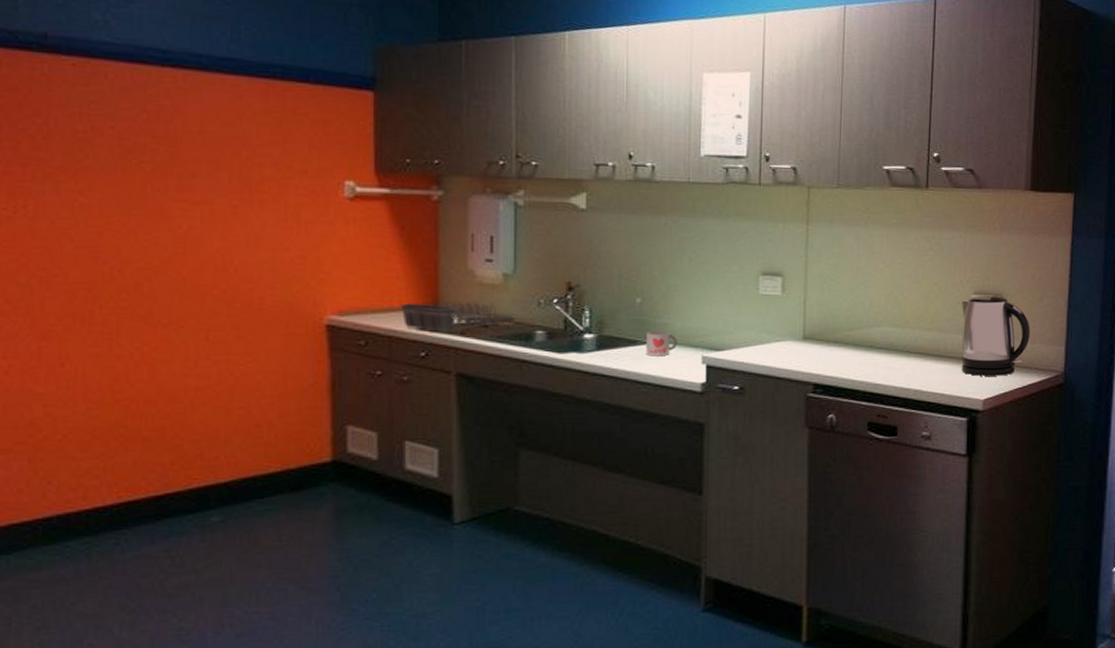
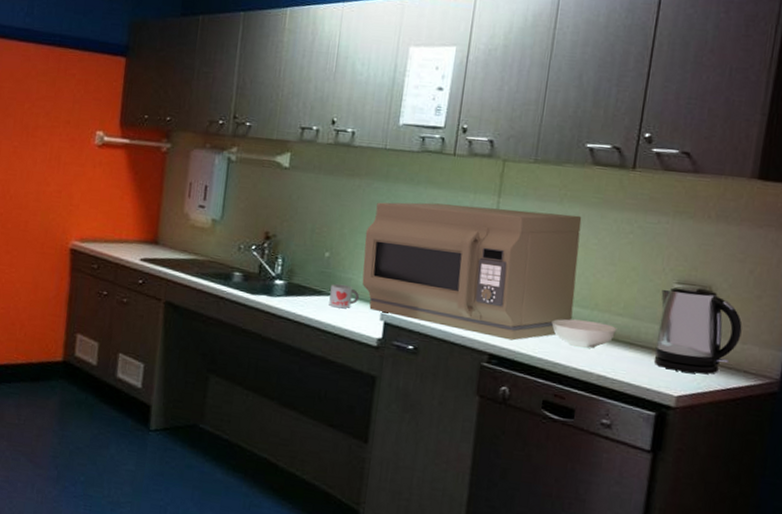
dish rack: present [400,302,515,333] -> none [127,237,218,268]
microwave: none [677,235,887,367] -> present [362,202,582,341]
bowl: none [868,339,927,365] -> present [551,318,618,349]

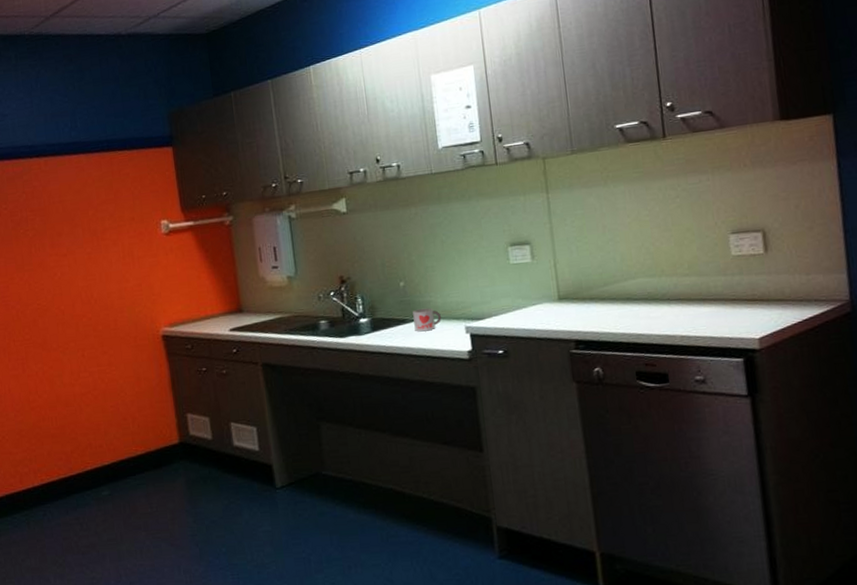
microwave: present [362,202,582,341] -> none [432,192,643,326]
bowl: present [551,318,618,349] -> none [625,286,688,315]
kettle: present [653,285,742,374] -> none [719,231,804,315]

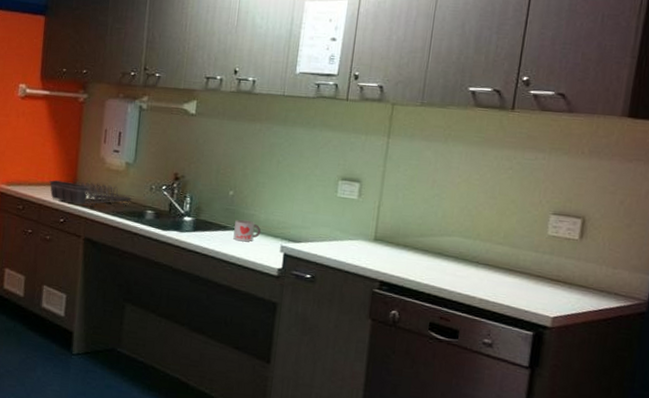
dish rack: none [213,303,302,331] -> present [49,180,132,207]

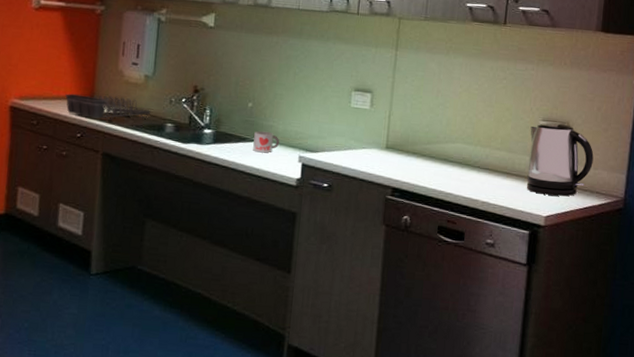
kettle: none [531,216,613,297] -> present [526,122,594,196]

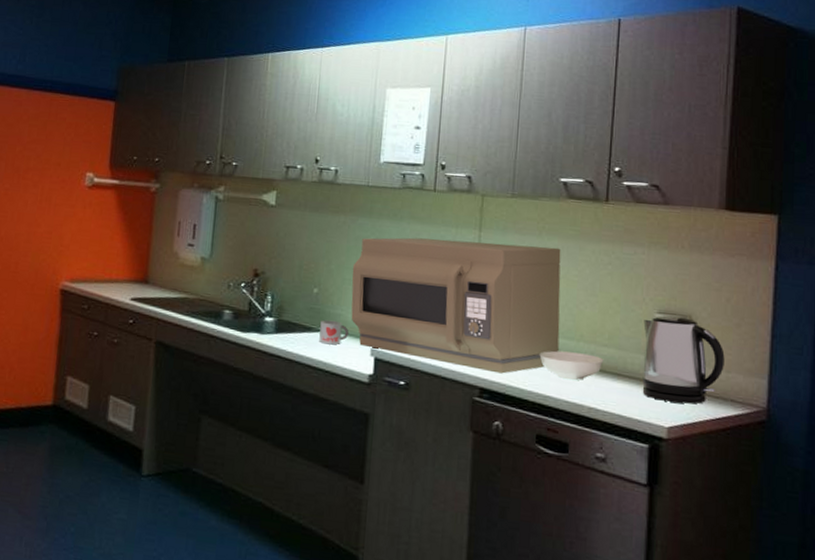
dish rack: present [65,94,151,121] -> none [117,277,208,307]
microwave: none [281,56,465,175] -> present [351,237,561,374]
bowl: none [443,154,497,179] -> present [539,350,604,380]

